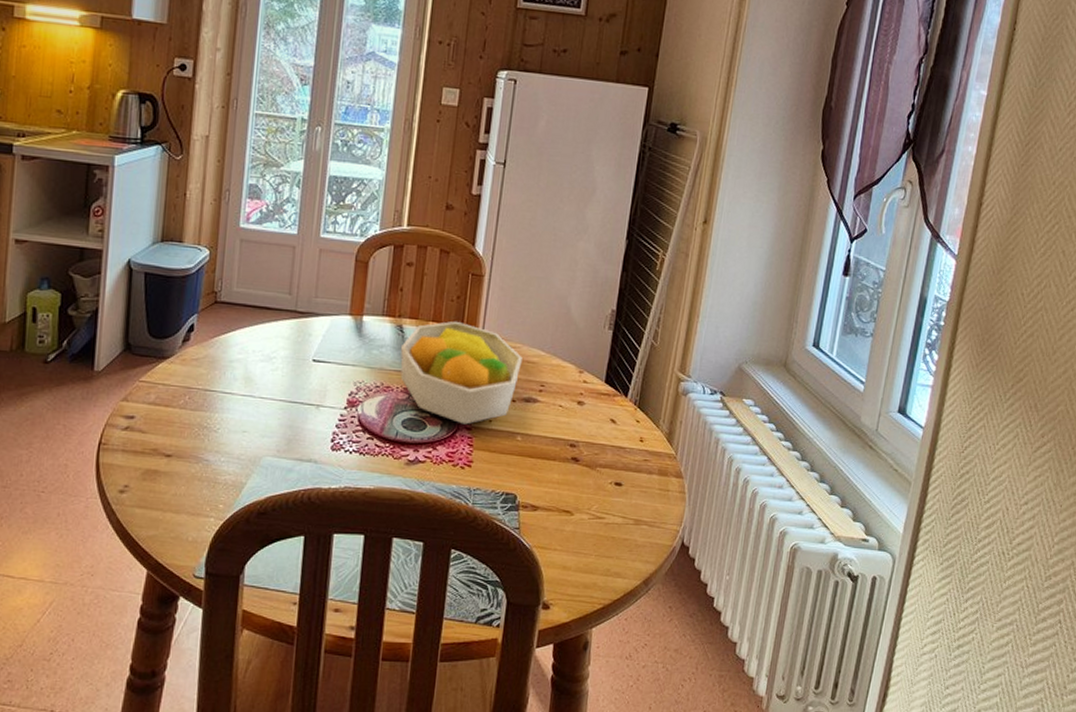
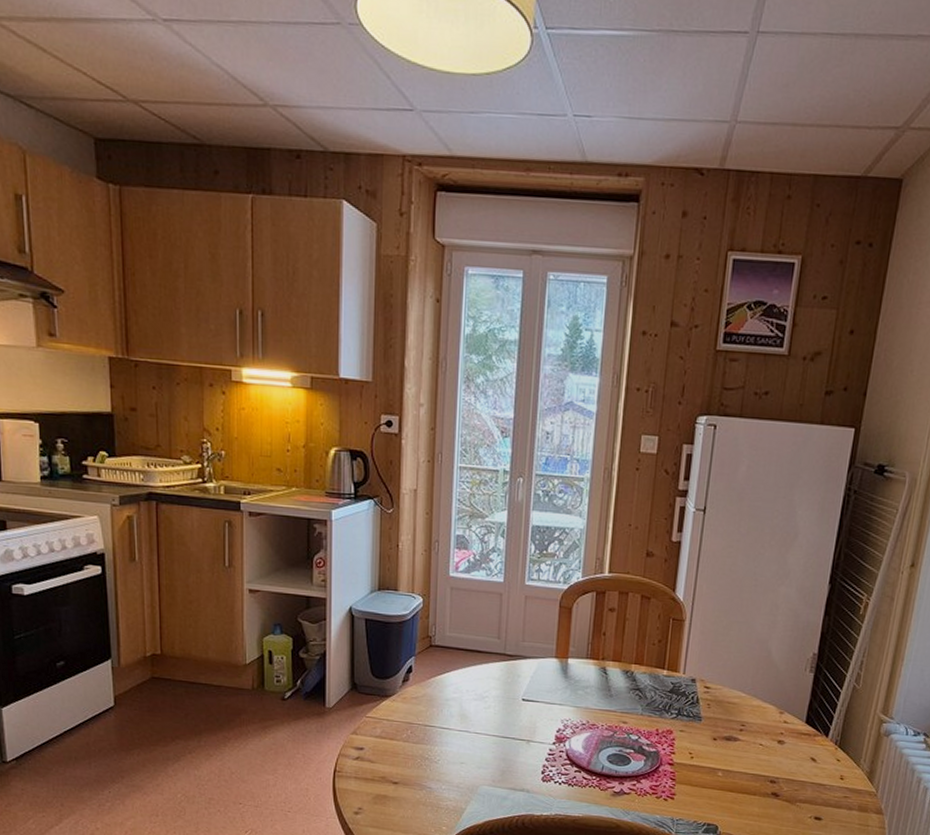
fruit bowl: present [400,321,522,425] -> none [604,663,723,761]

